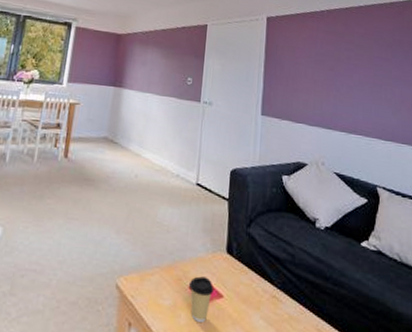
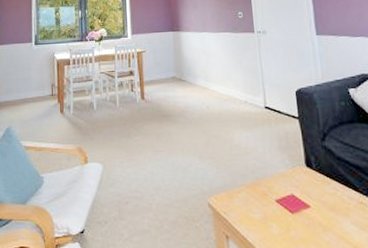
coffee cup: present [188,276,214,322] -> none [274,190,301,231]

